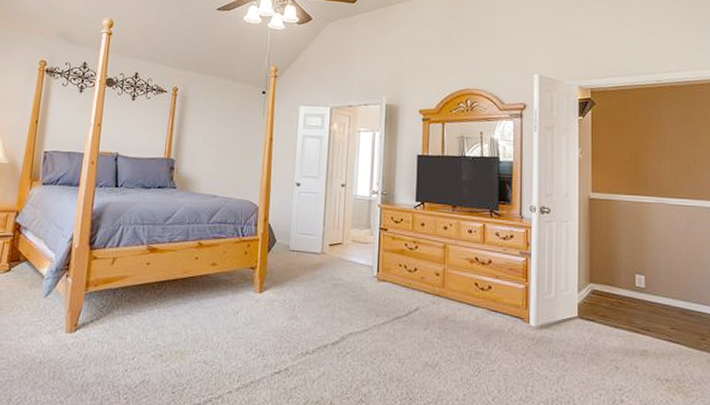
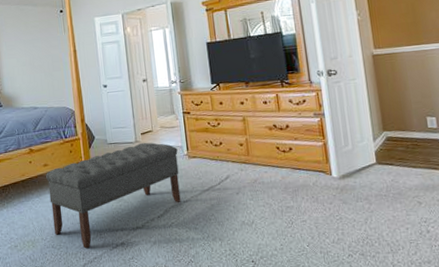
bench: none [209,255,367,370] -> present [46,142,181,249]

